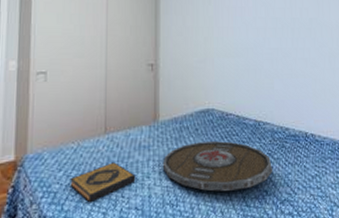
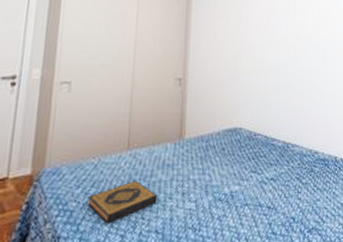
serving tray: present [162,141,272,192] -> none [186,163,300,216]

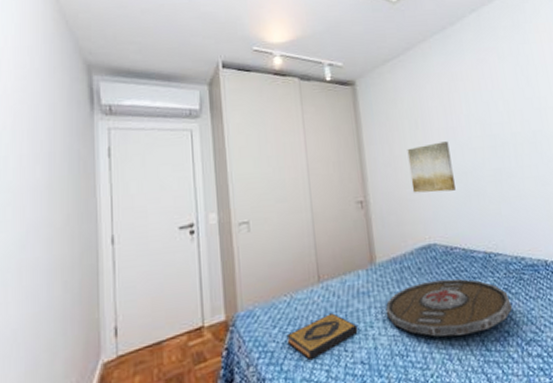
serving tray: none [186,163,300,216] -> present [385,278,512,337]
wall art: none [228,35,267,82] -> present [407,141,456,193]

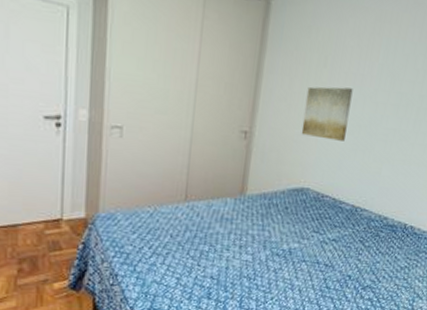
hardback book: present [286,313,358,361] -> none [143,231,215,268]
serving tray: present [385,278,512,337] -> none [244,221,361,272]

